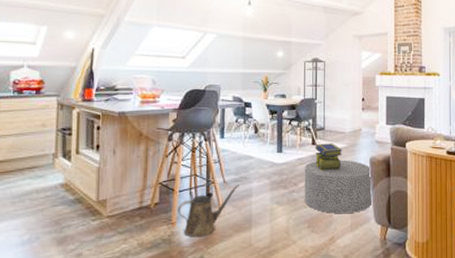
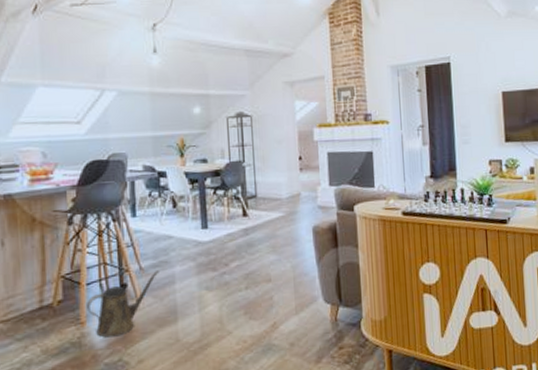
ottoman: present [304,159,372,214] -> none [235,231,318,296]
stack of books: present [315,143,343,170] -> none [247,212,281,246]

